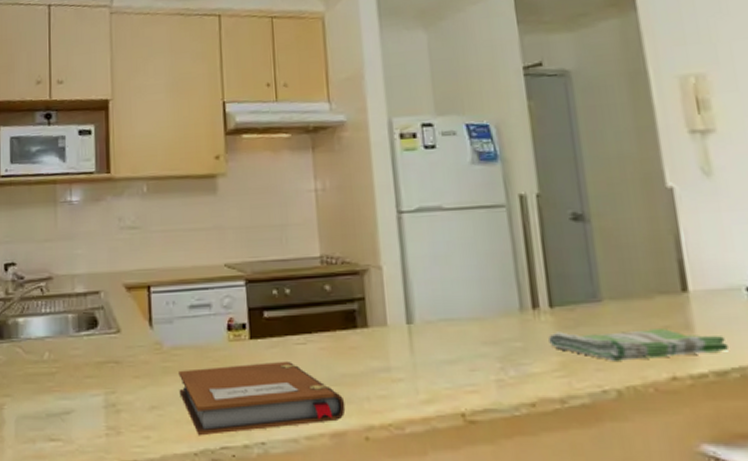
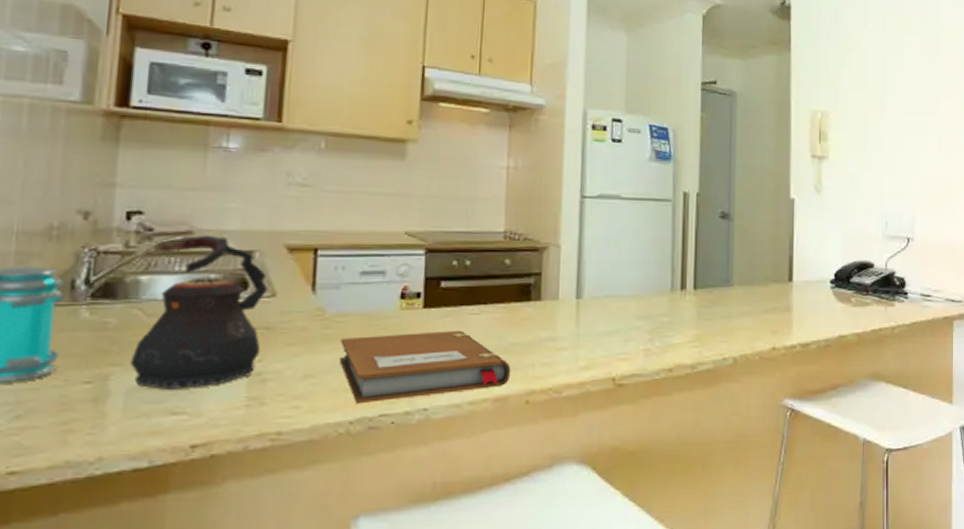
teapot: none [17,279,114,418] -> present [130,234,269,389]
dish towel: present [549,329,728,361] -> none [690,310,812,334]

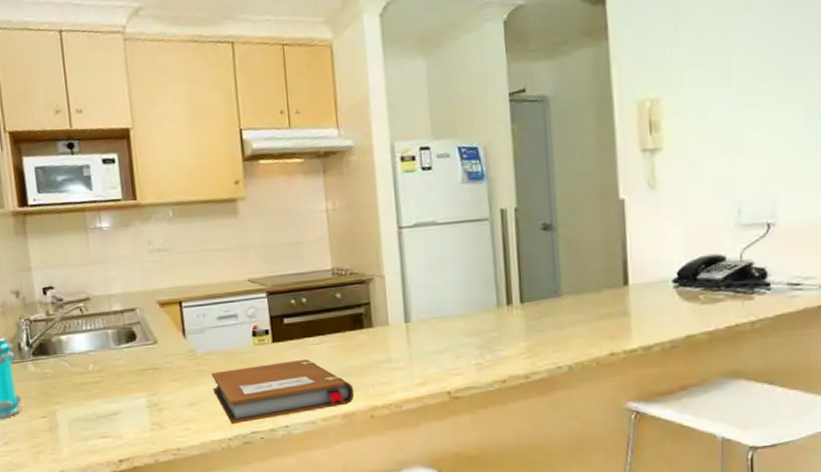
teapot: present [130,234,269,389] -> none [65,299,154,420]

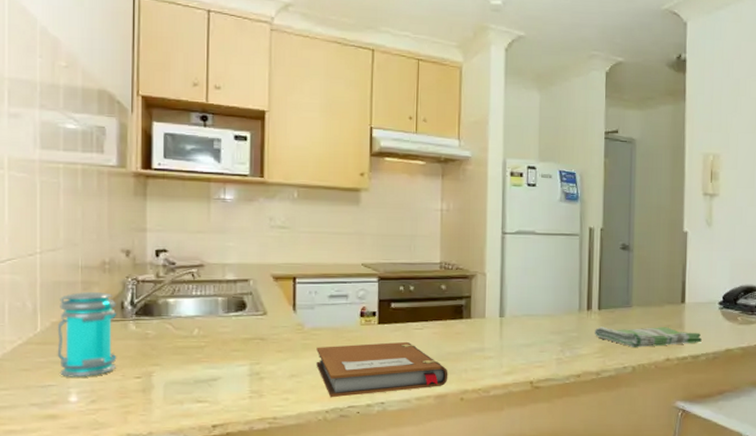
dish towel: none [519,316,654,343] -> present [595,326,702,347]

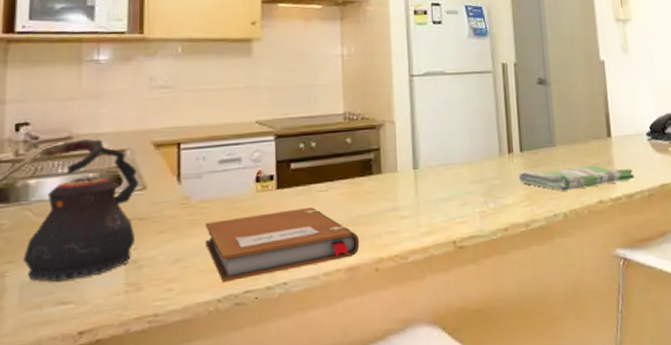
teapot: none [166,267,261,384] -> present [23,138,140,282]

